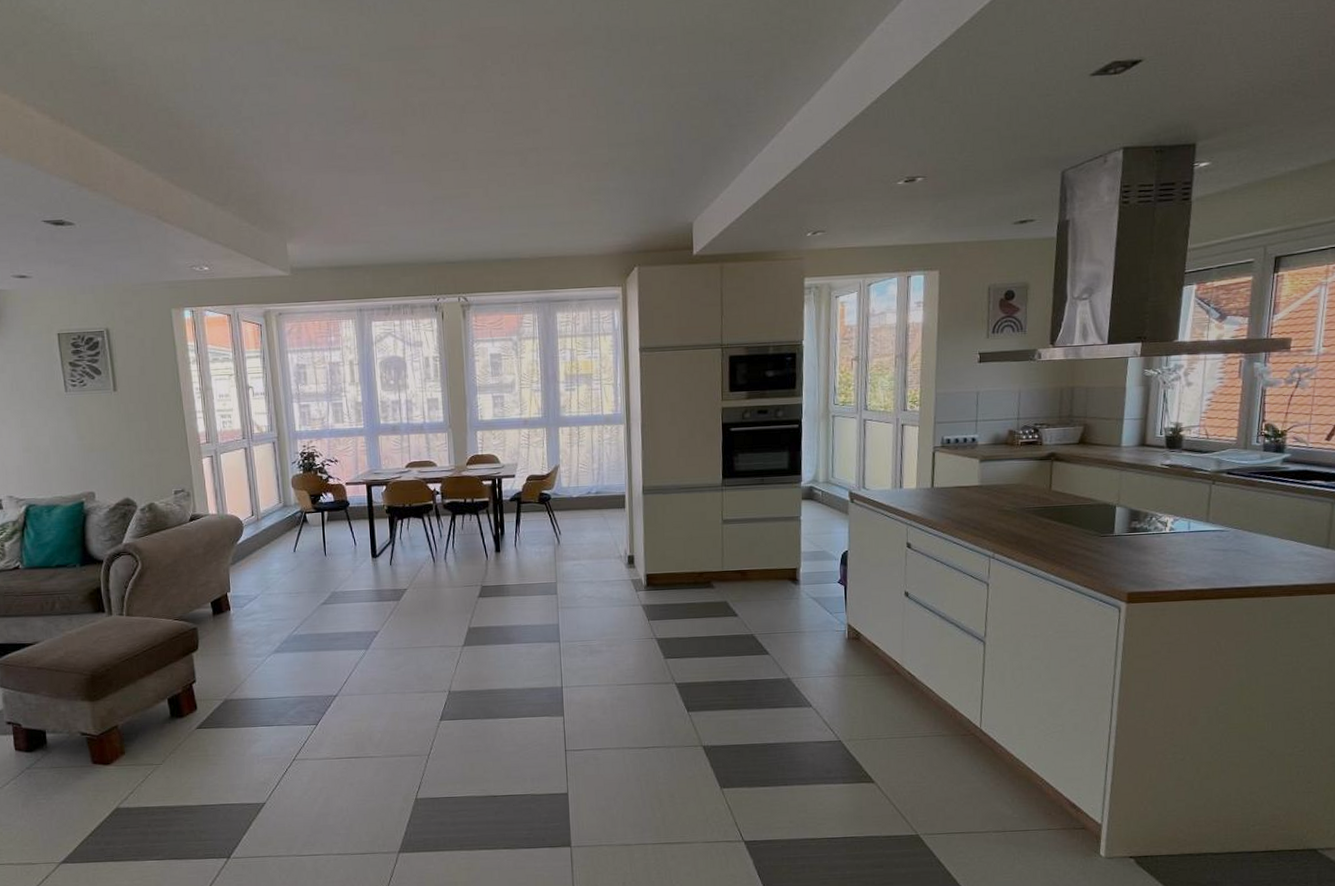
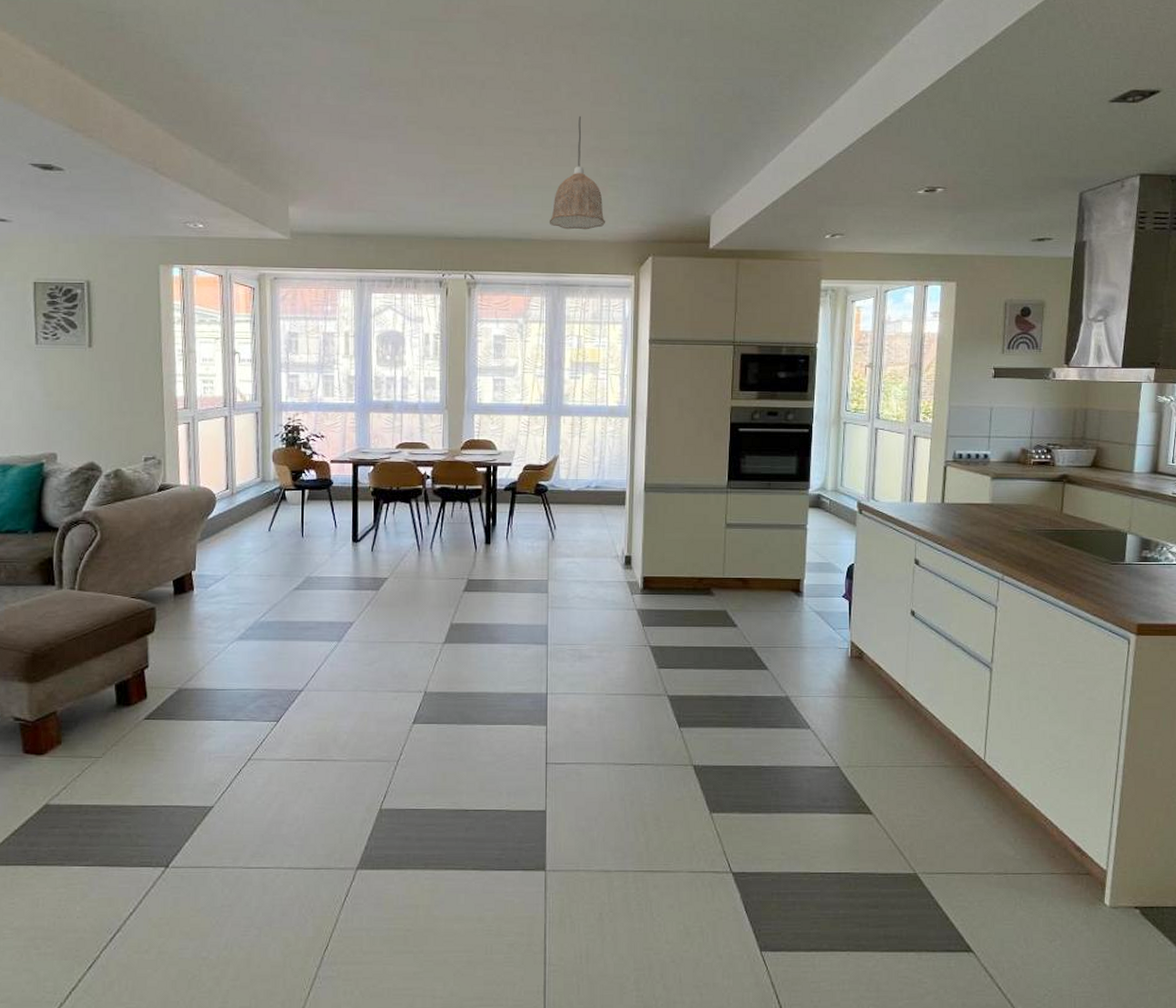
pendant lamp: none [536,133,591,247] -> present [550,116,606,230]

